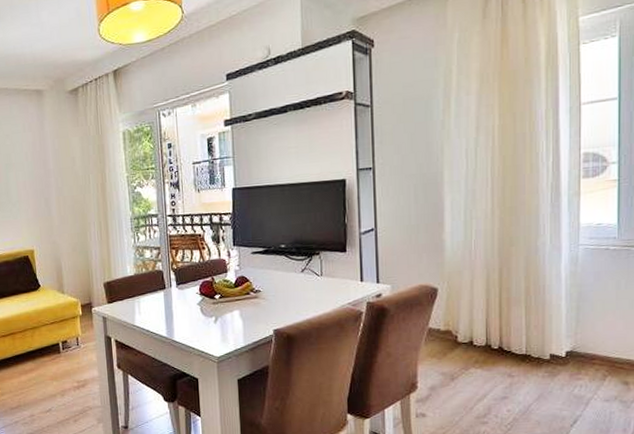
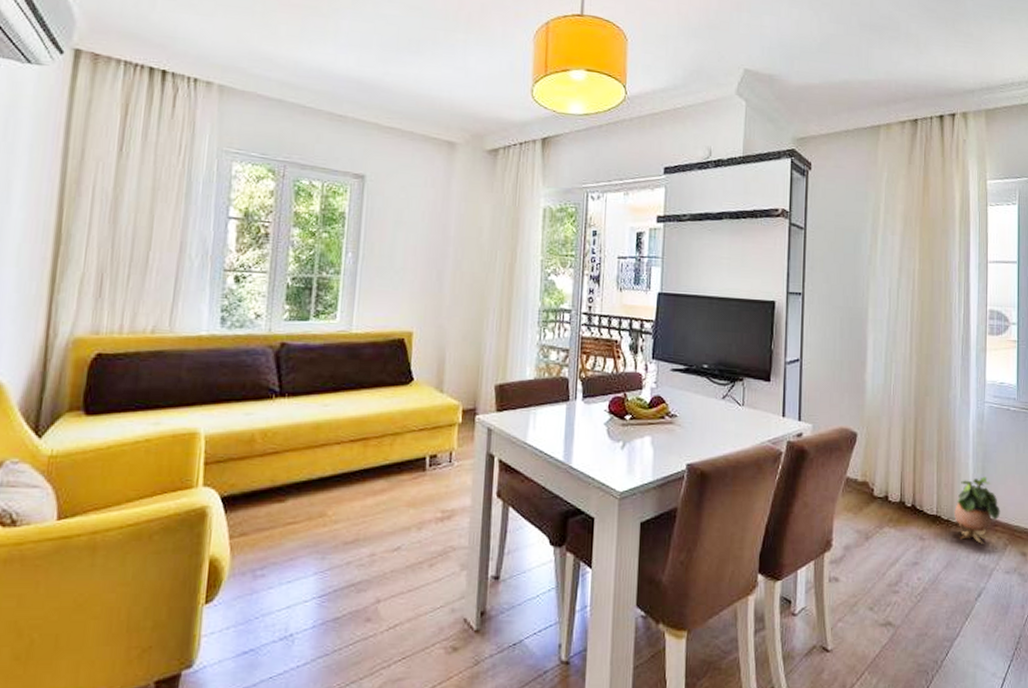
potted plant: none [546,315,598,377] -> present [954,476,1000,544]

